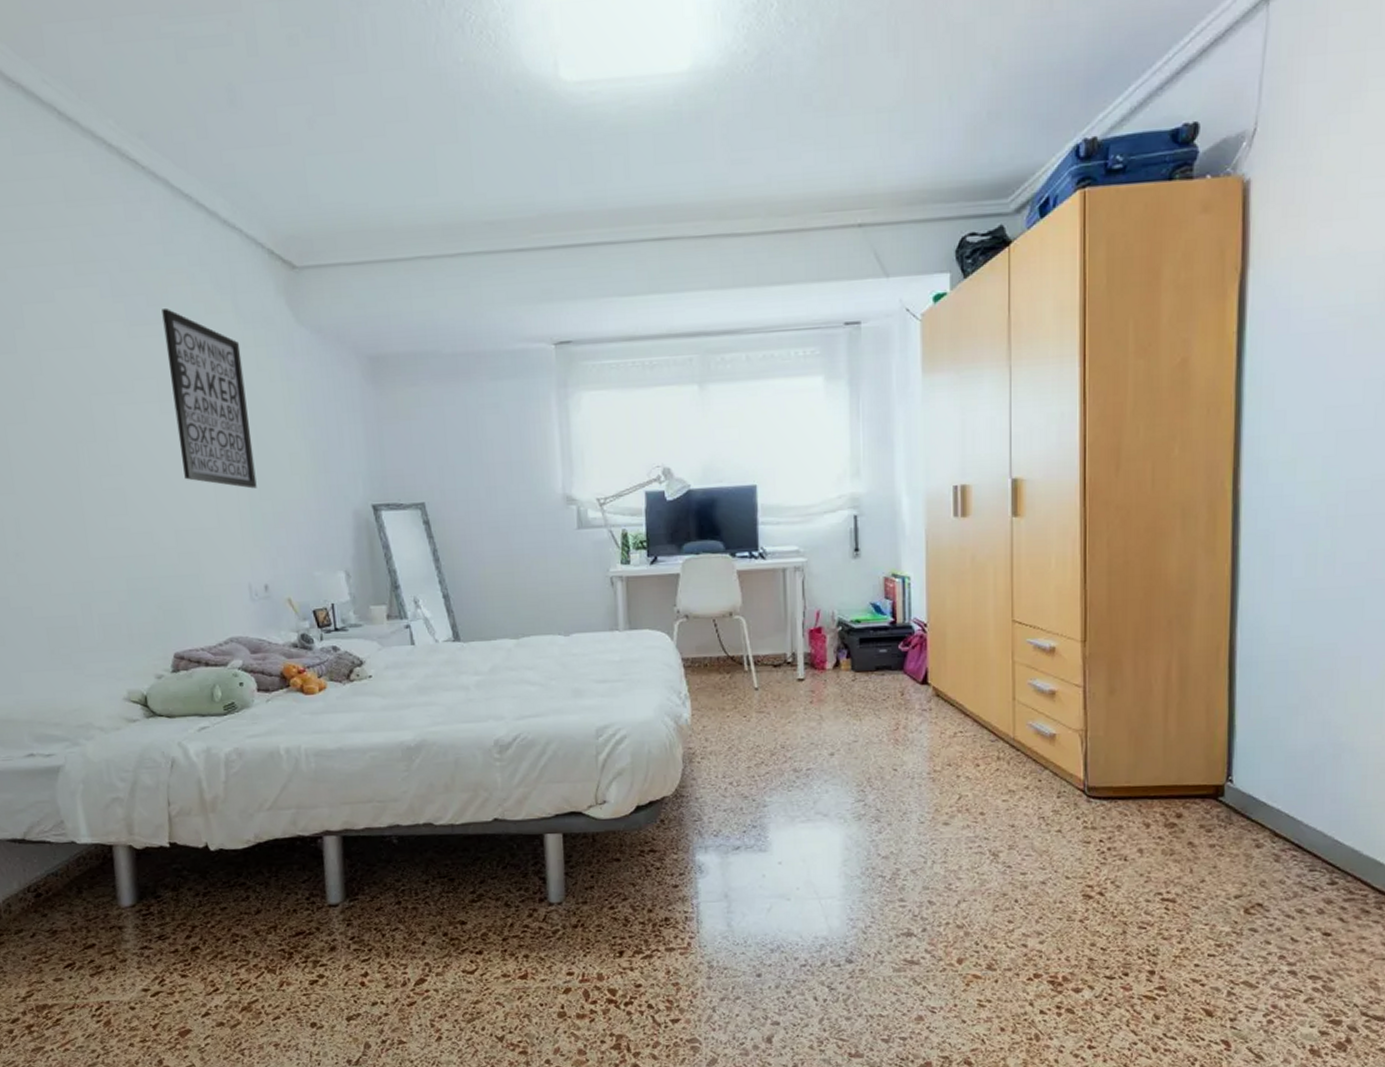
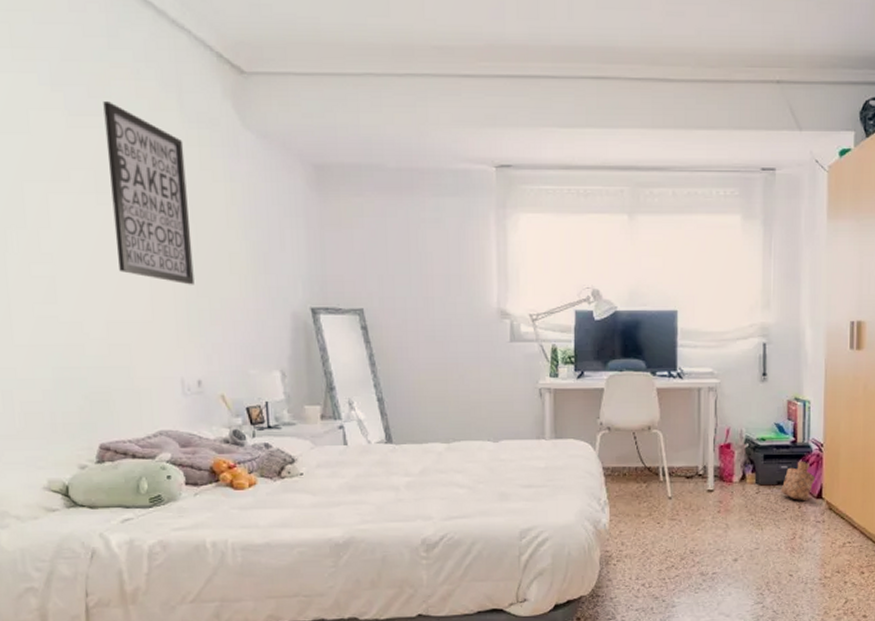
basket: none [880,643,919,687] -> present [781,461,815,500]

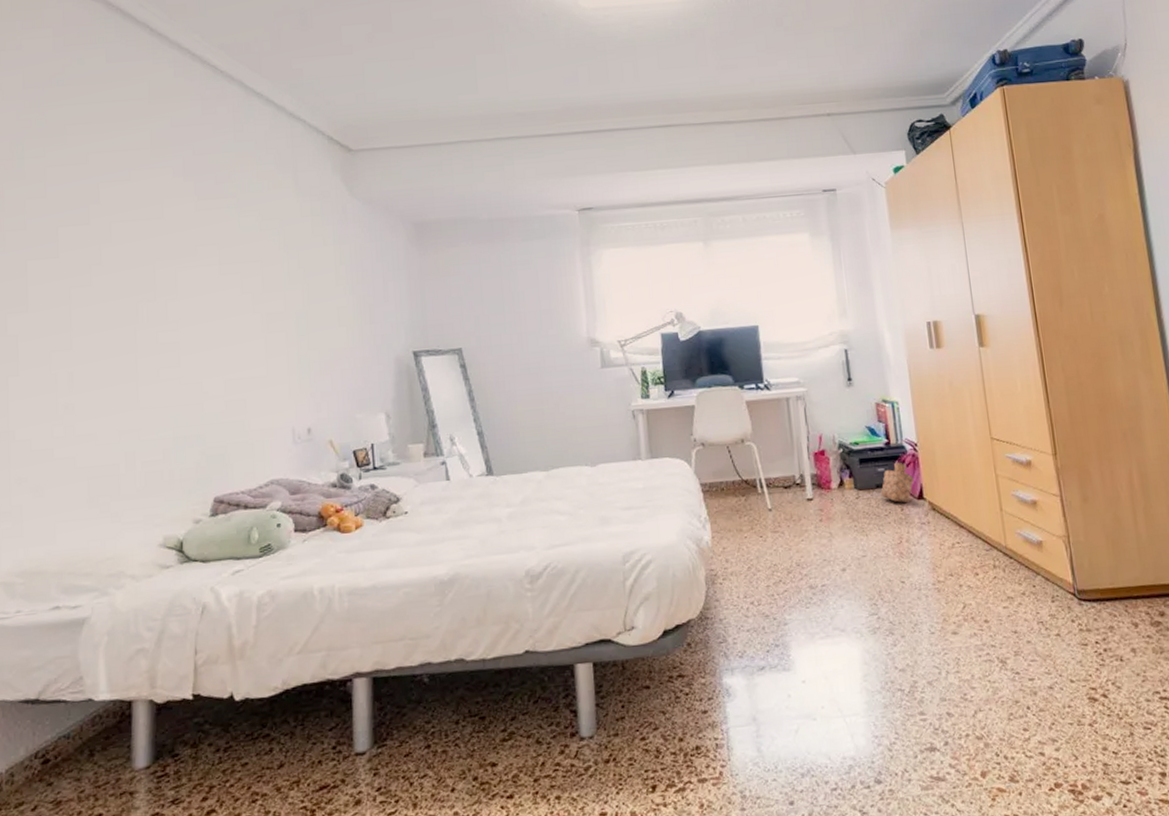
wall art: present [103,102,194,285] -> none [228,185,306,340]

